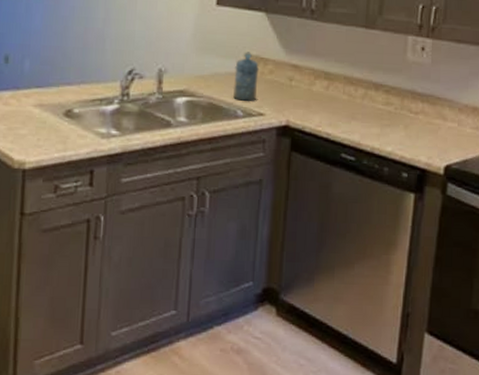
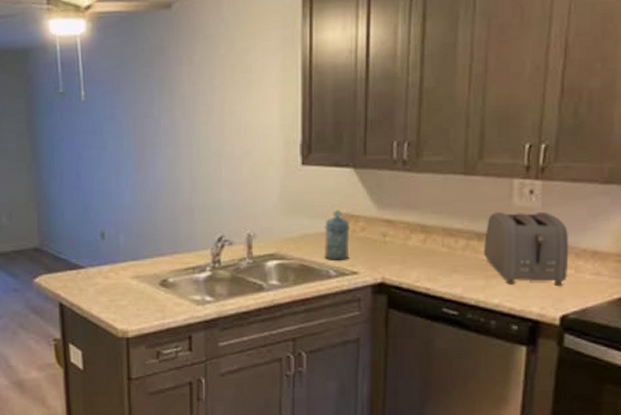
toaster: none [380,65,454,137] -> present [484,212,569,285]

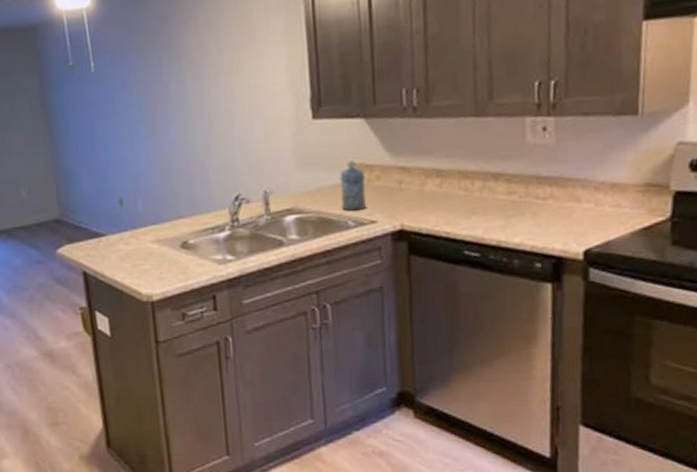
toaster: present [484,212,569,285] -> none [500,148,588,223]

